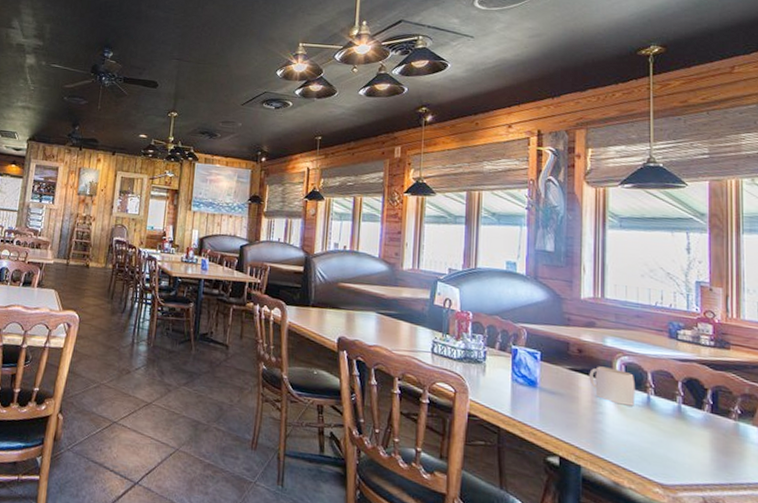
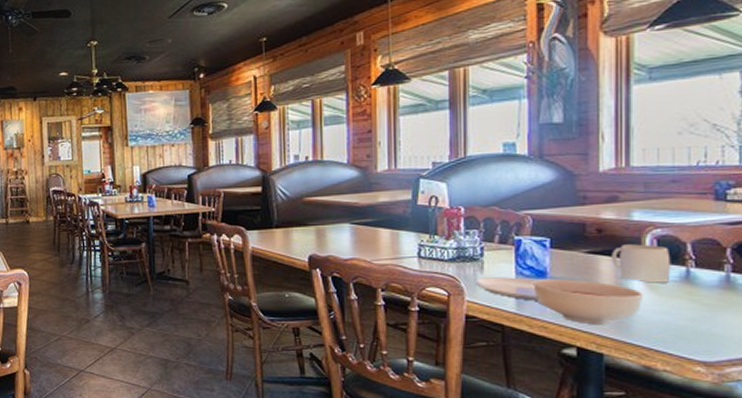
plate: none [477,379,529,408] -> present [475,277,538,301]
bowl: none [525,387,614,439] -> present [533,278,644,325]

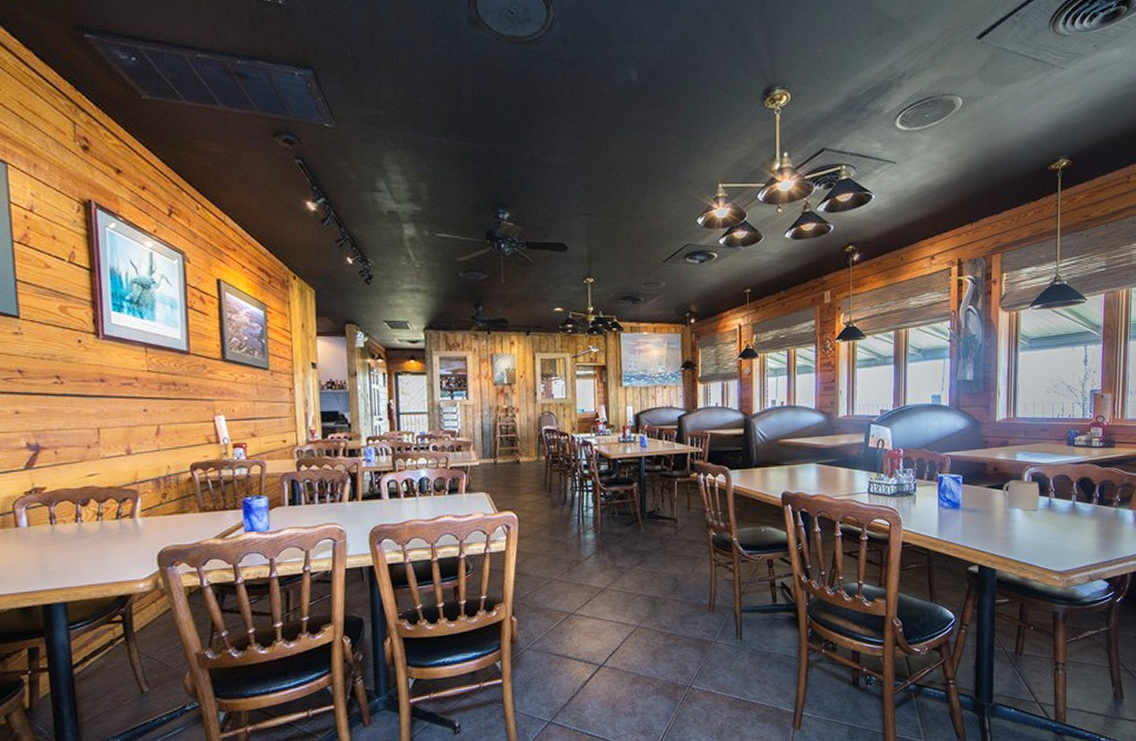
plate: present [475,277,538,301] -> none [909,508,953,528]
bowl: present [533,278,644,325] -> none [950,508,1023,546]

